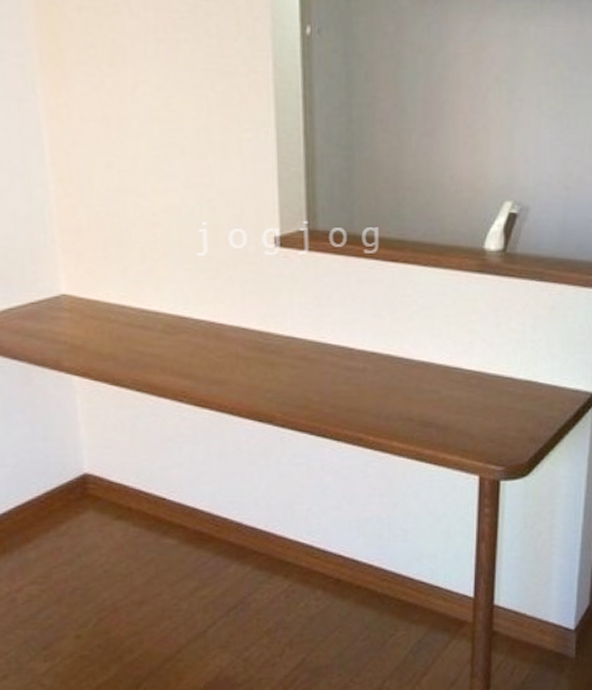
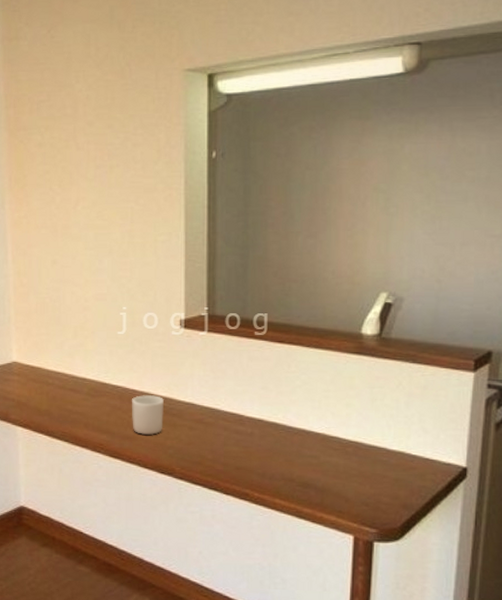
mug: none [218,329,260,377] -> present [131,395,165,435]

